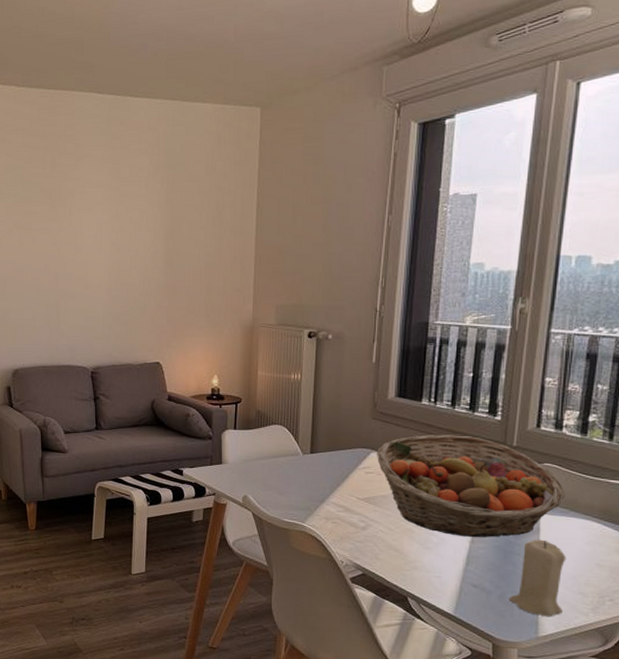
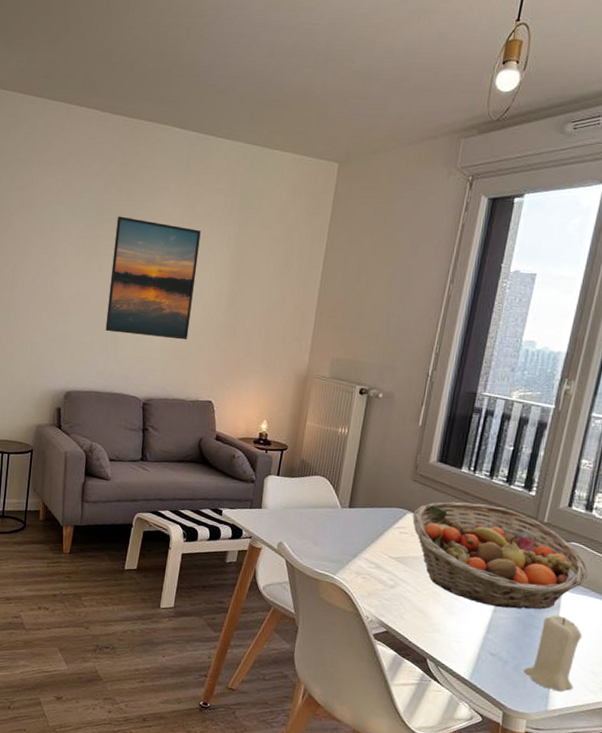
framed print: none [44,188,130,305] -> present [105,216,201,340]

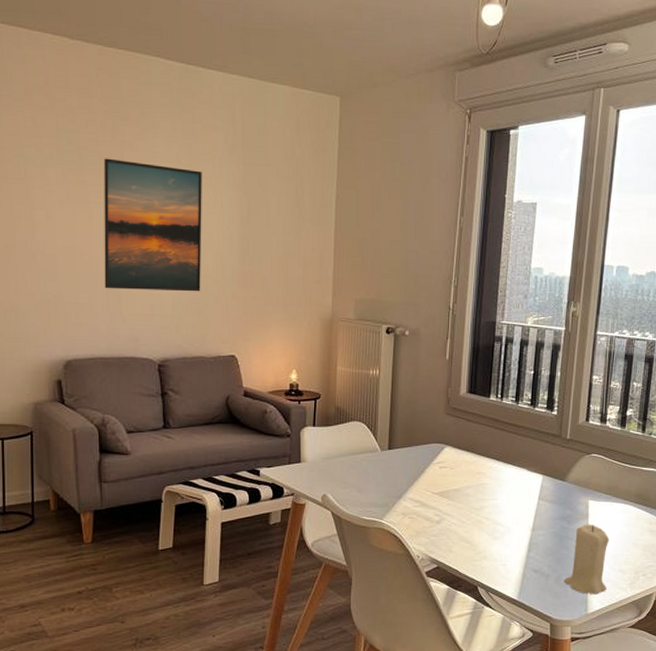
fruit basket: present [412,501,588,610] -> none [450,429,608,525]

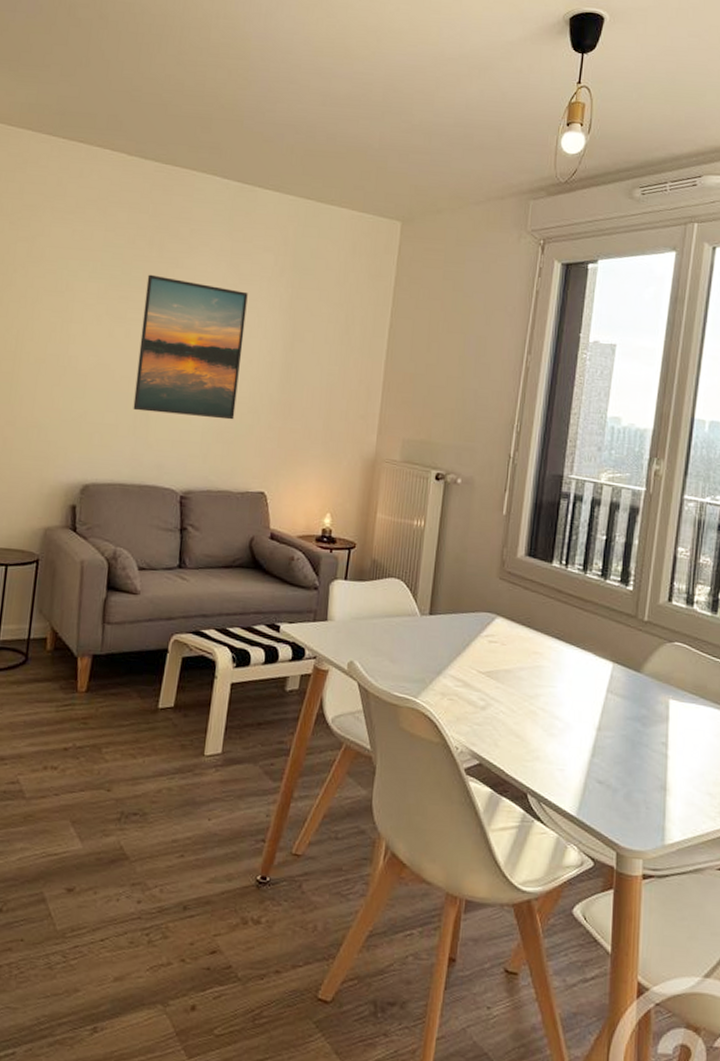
candle: present [563,524,610,595] -> none [635,729,695,822]

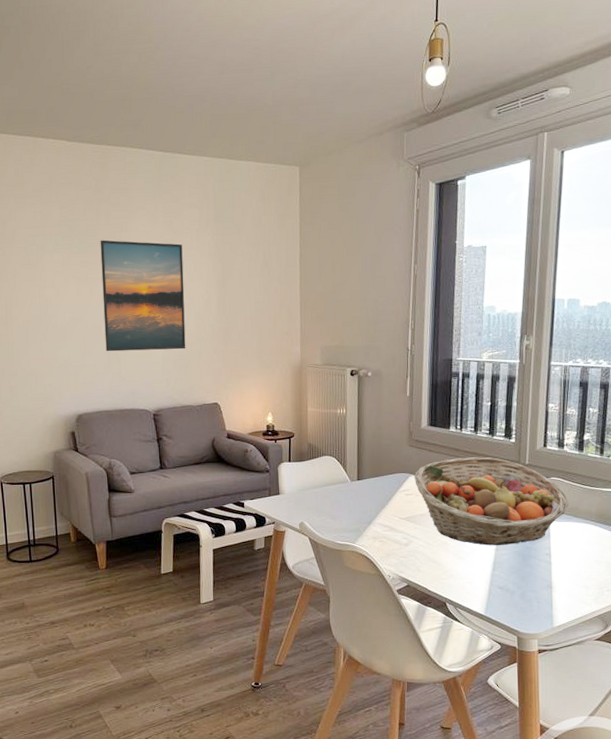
fruit basket: none [502,601,695,725] -> present [414,457,569,546]

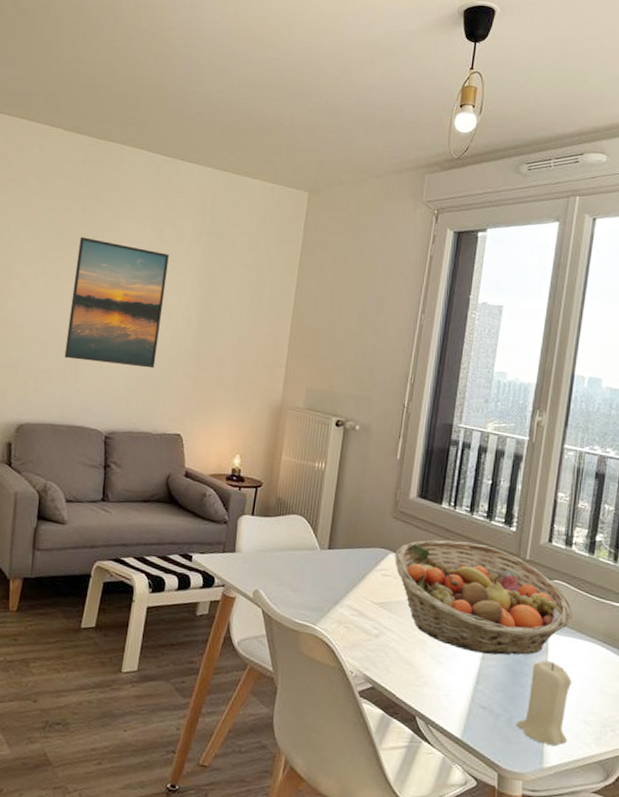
candle: none [528,543,572,610] -> present [515,660,572,747]

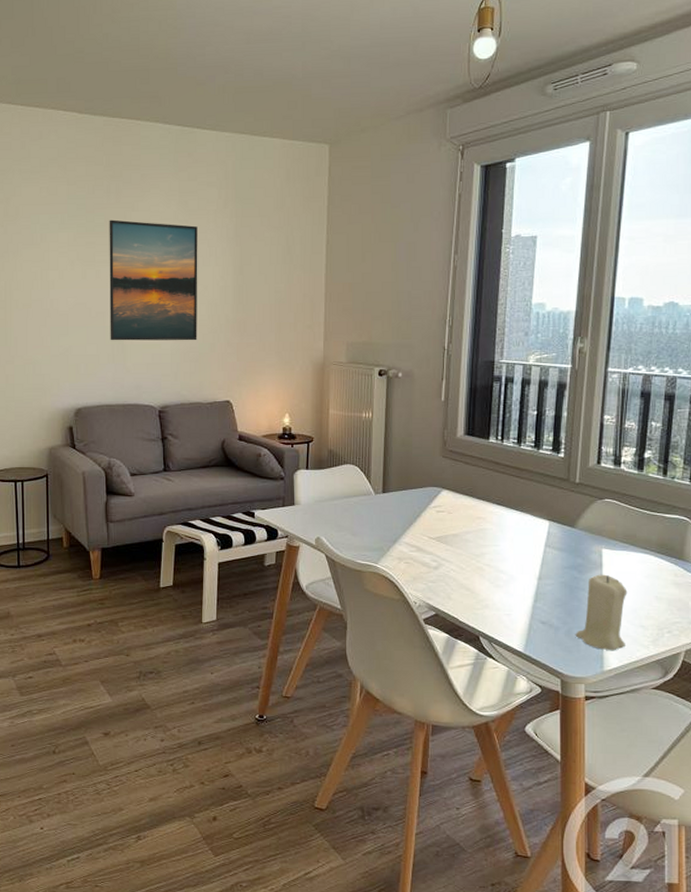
fruit basket: present [395,540,573,655] -> none [447,472,625,574]

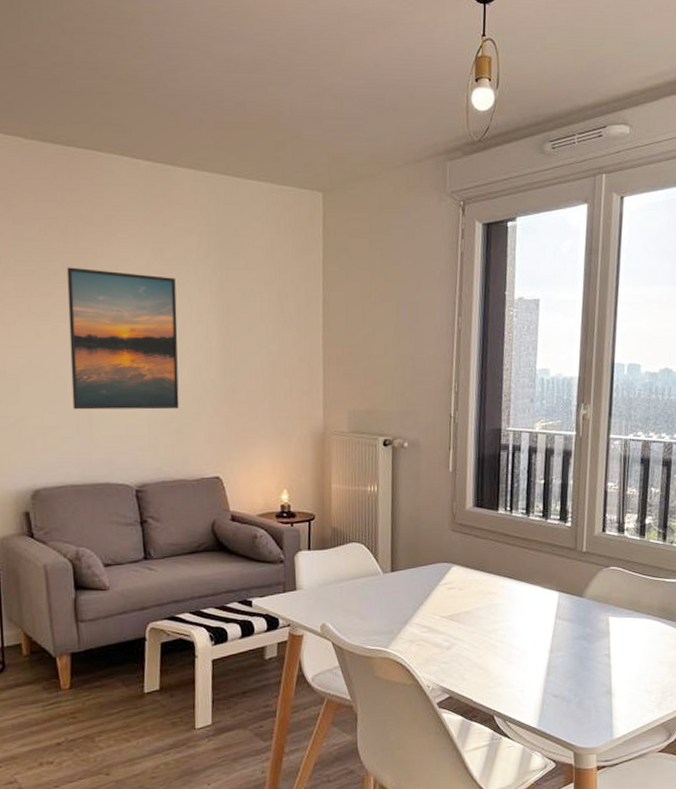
candle: present [575,574,628,651] -> none [586,642,633,719]

